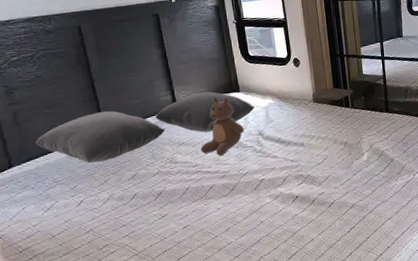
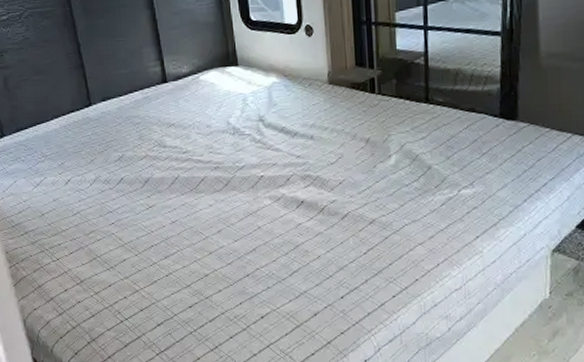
pillow: present [35,111,166,164] -> none [24,81,154,139]
pillow: present [155,91,255,133] -> none [143,63,255,114]
teddy bear: present [200,97,245,156] -> none [191,71,242,143]

